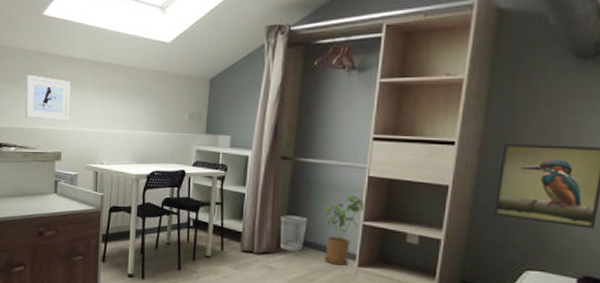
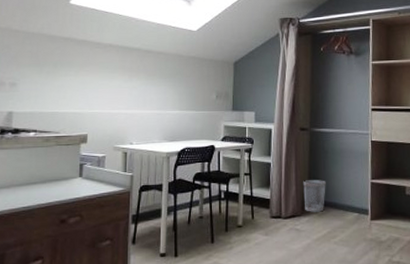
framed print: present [25,74,70,121] -> none [48,59,98,104]
house plant: present [324,195,366,266] -> none [340,158,372,221]

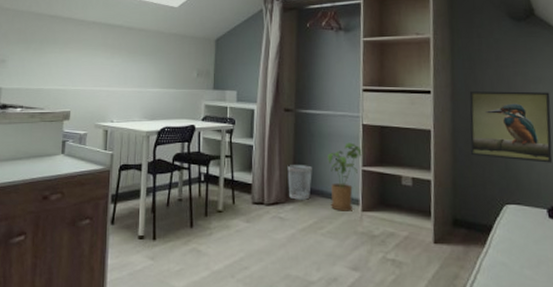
house plant: none [340,158,372,221] -> present [327,142,363,211]

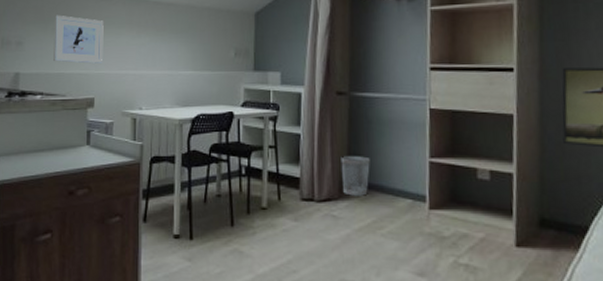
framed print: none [34,36,81,81] -> present [53,15,104,64]
house plant: present [327,142,363,211] -> none [388,130,431,209]

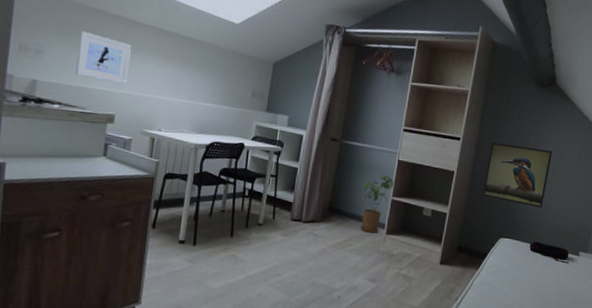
wastebasket: present [341,156,370,196] -> none [325,189,349,221]
house plant: none [388,130,431,209] -> present [360,175,395,233]

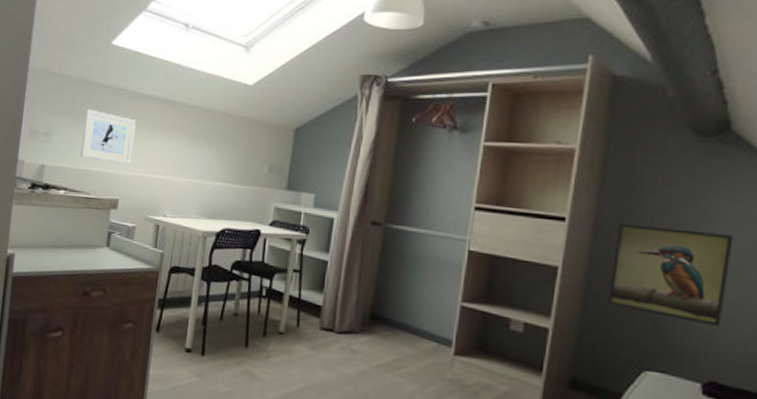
house plant: present [360,175,395,233] -> none [415,271,465,353]

